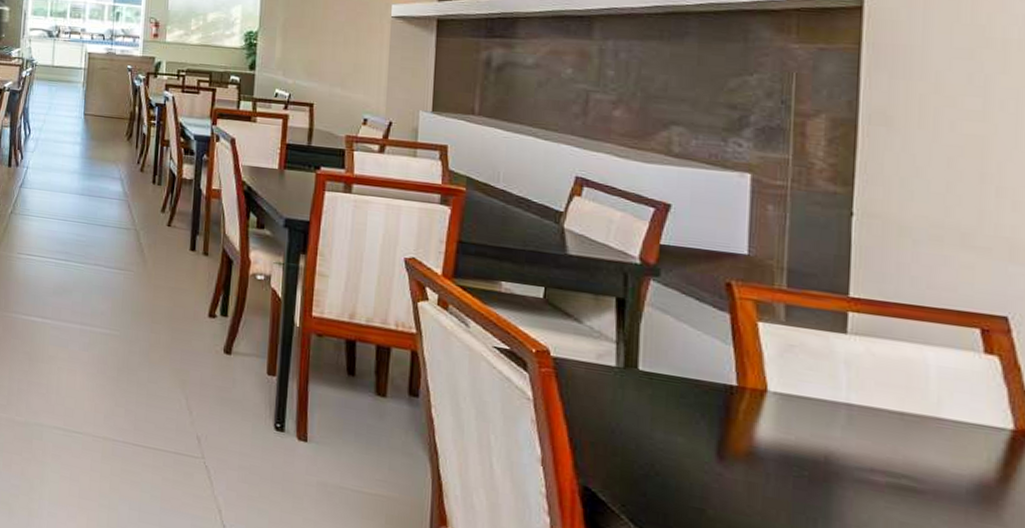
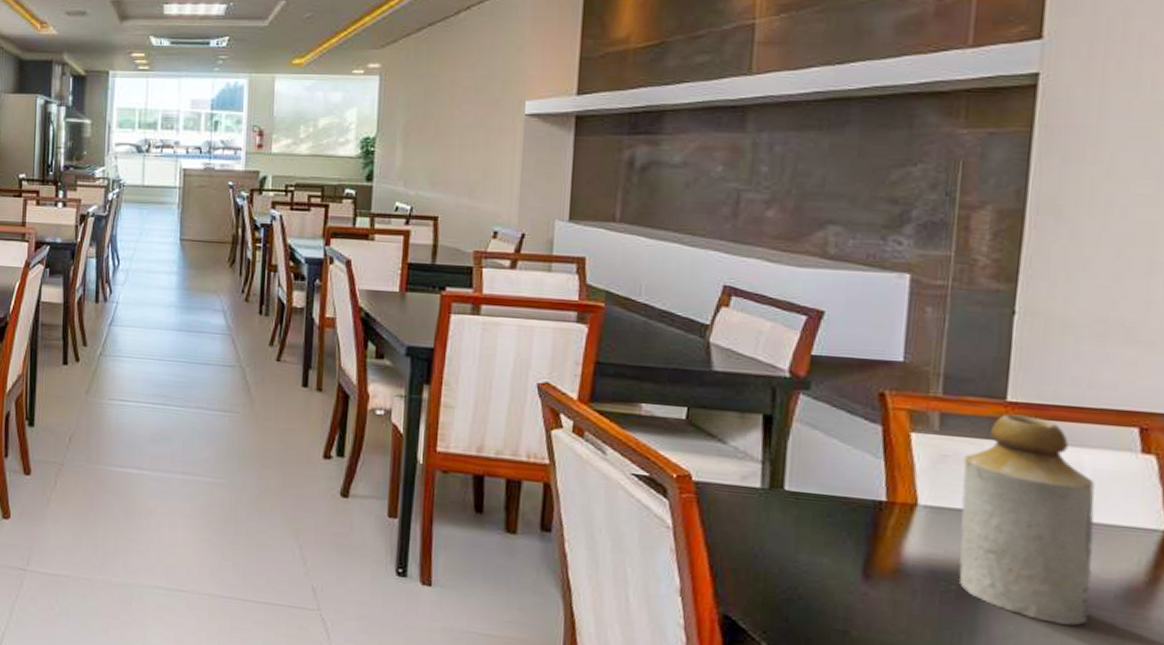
bottle: none [809,309,942,518] -> present [959,414,1095,626]

